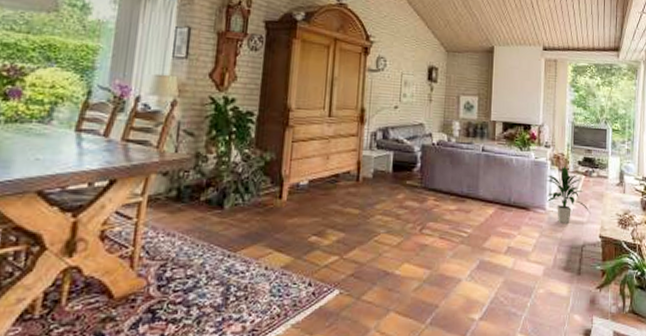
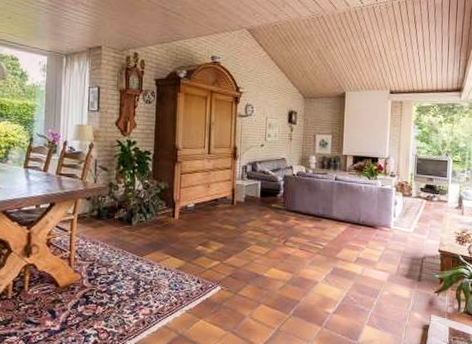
indoor plant: present [545,166,590,223] -> none [391,192,430,239]

